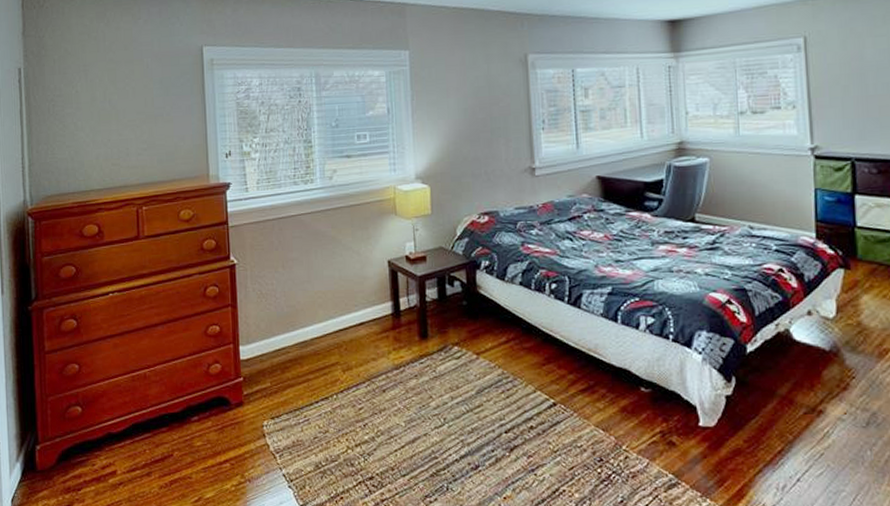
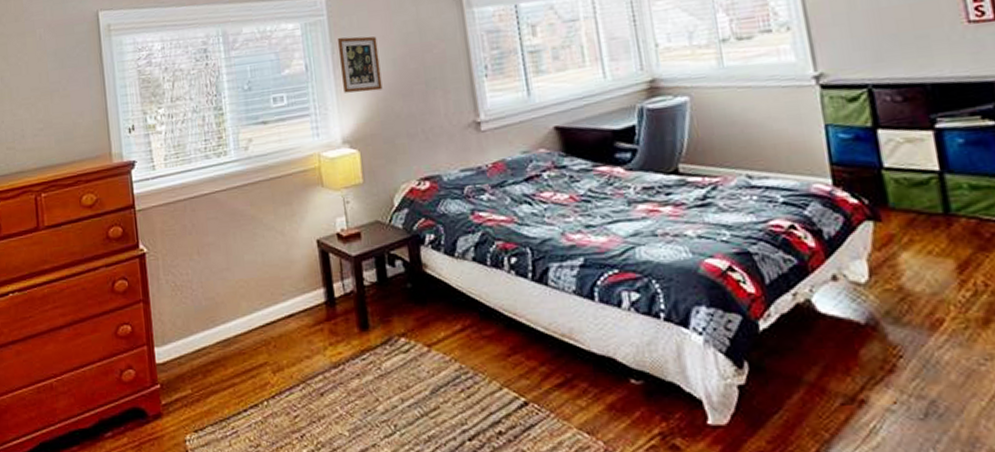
picture frame: none [418,86,454,136] -> present [338,36,383,93]

